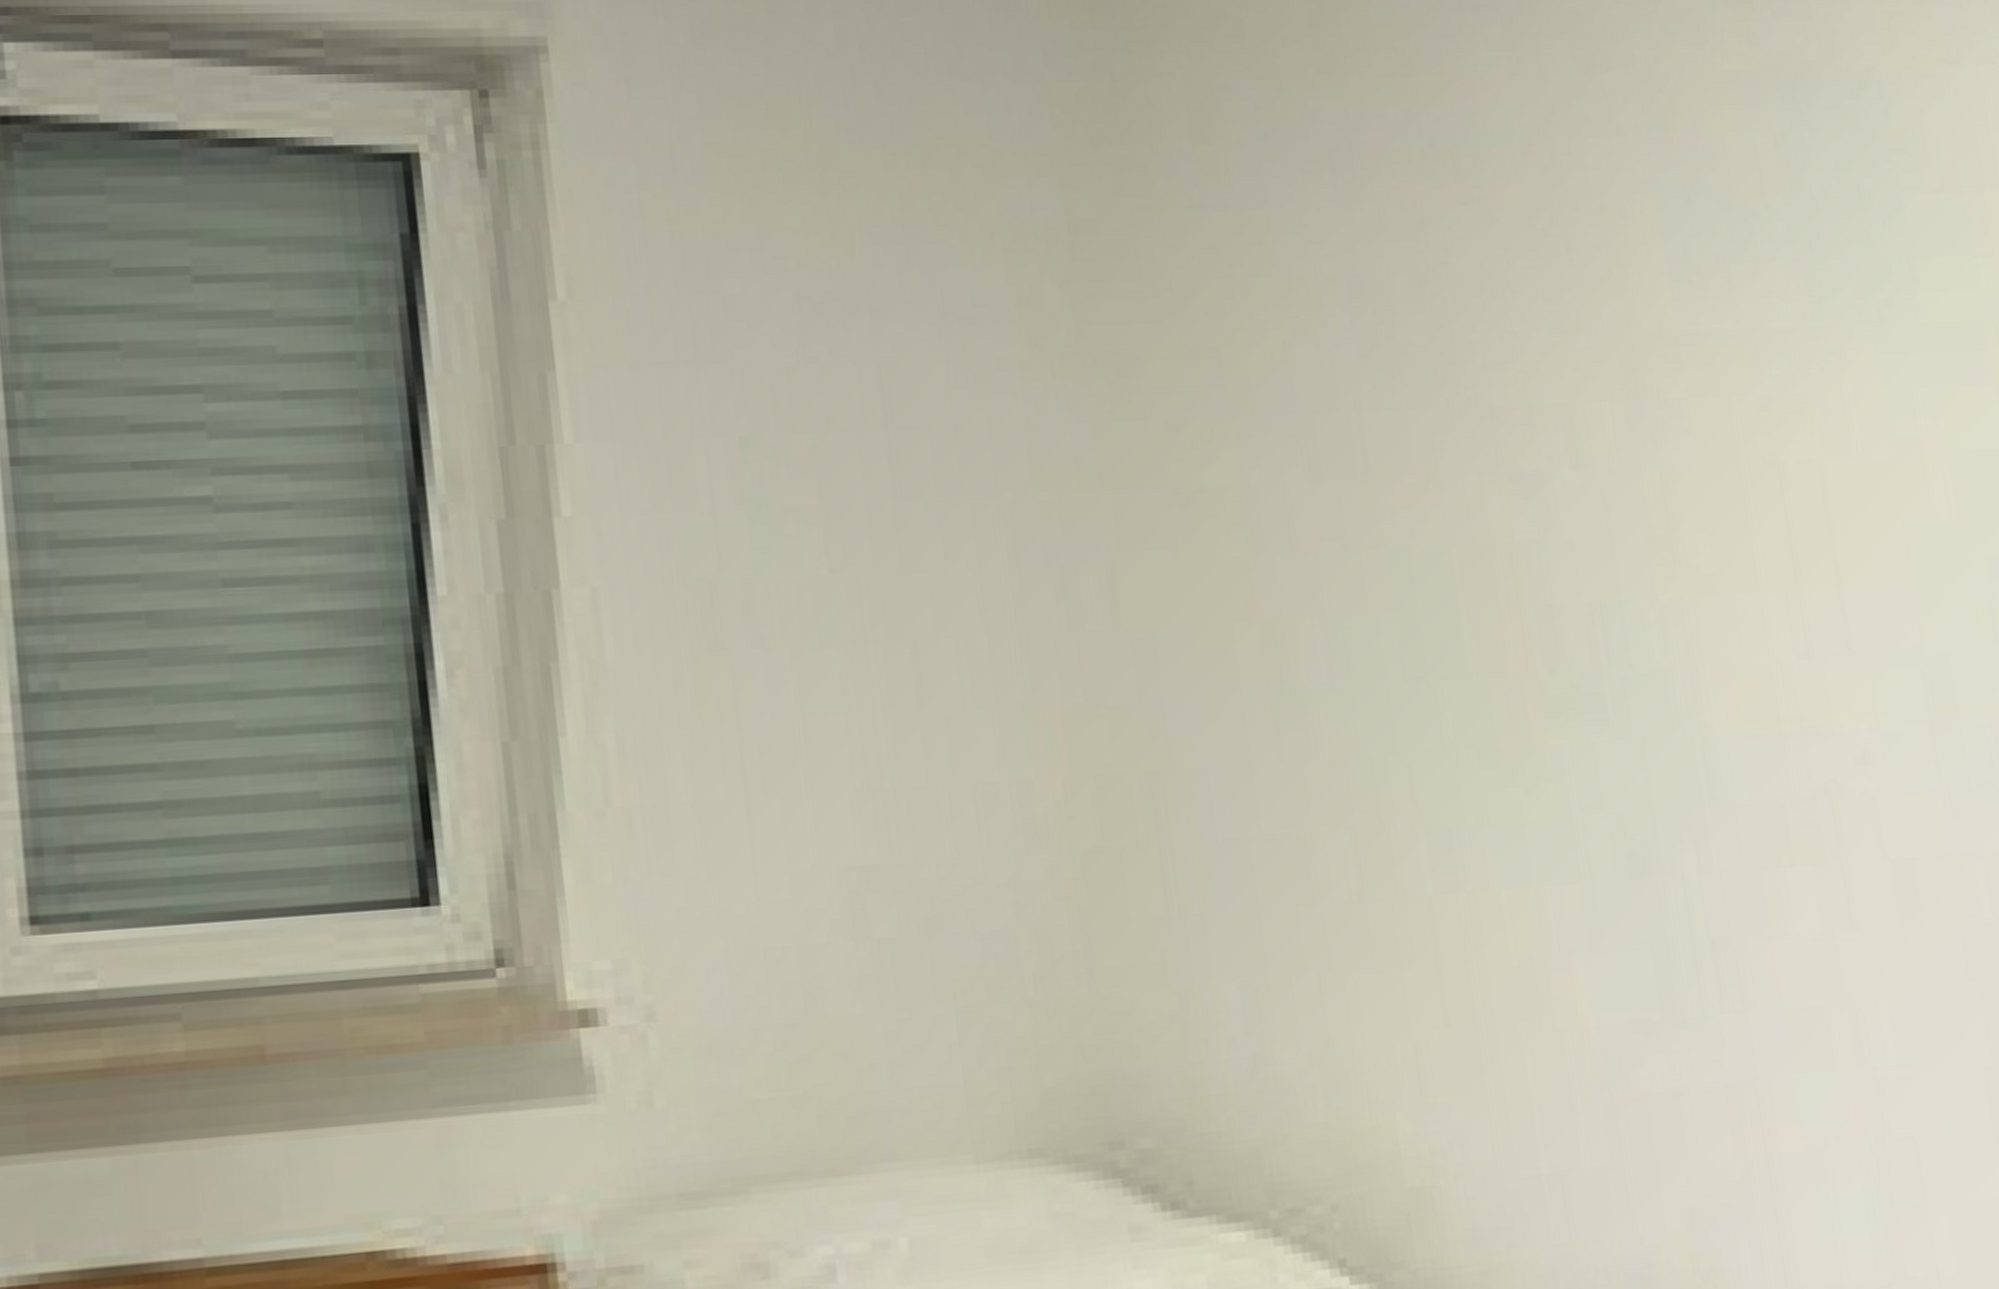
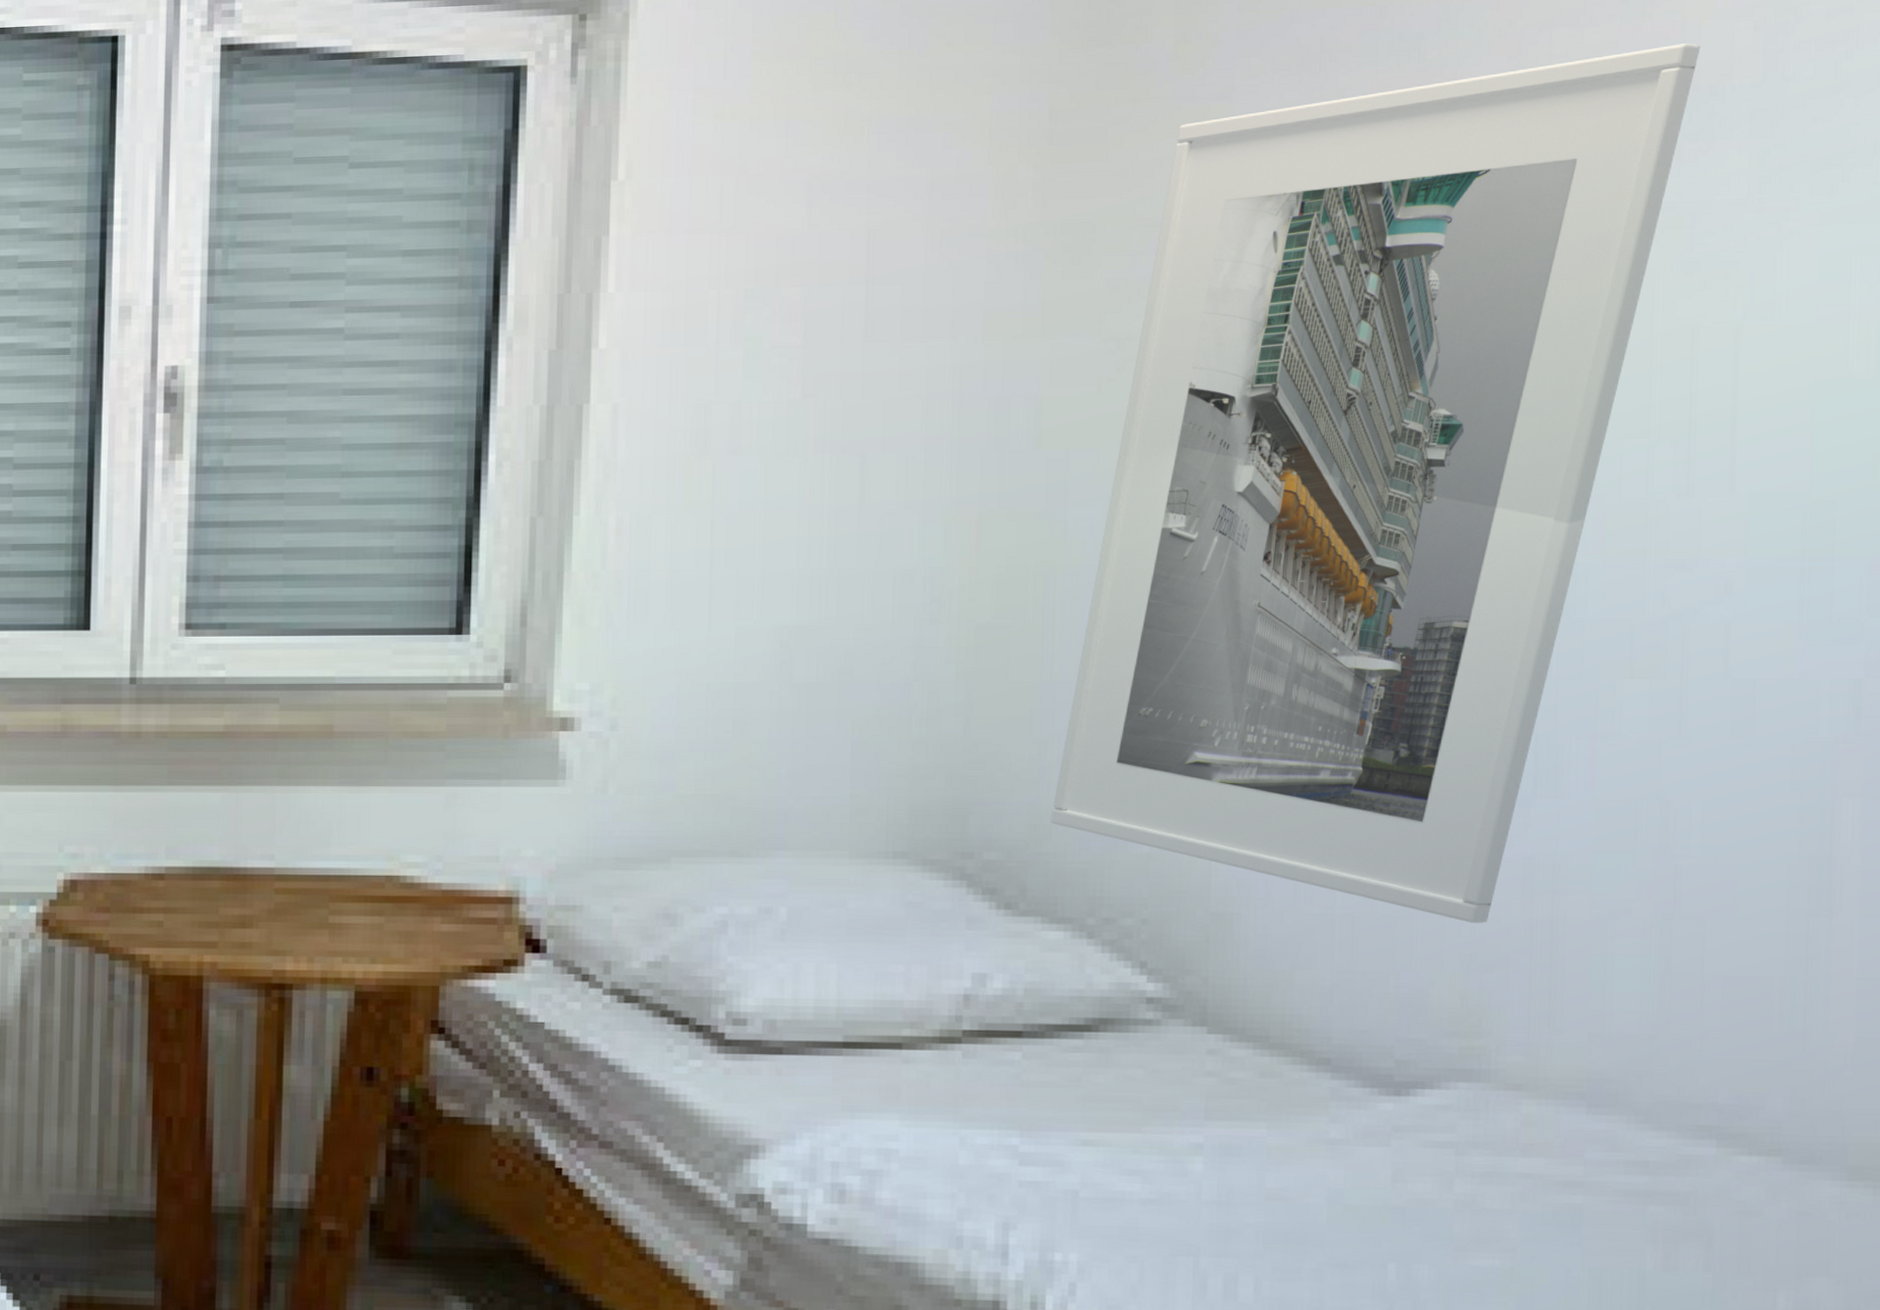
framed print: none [1206,157,1729,1170] -> present [1050,43,1701,923]

